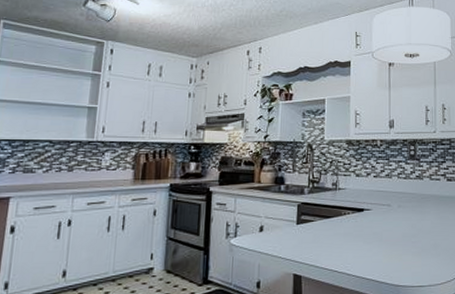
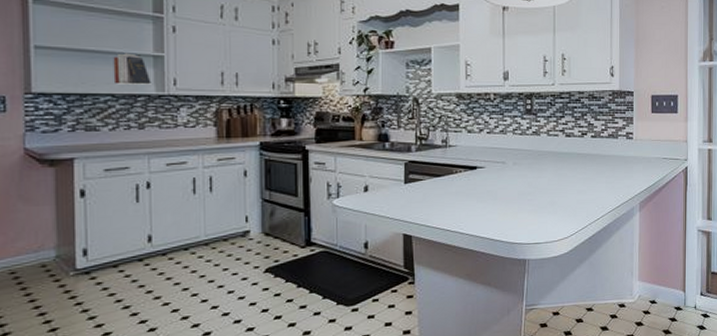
books: none [54,105,84,132] -> present [113,53,151,85]

